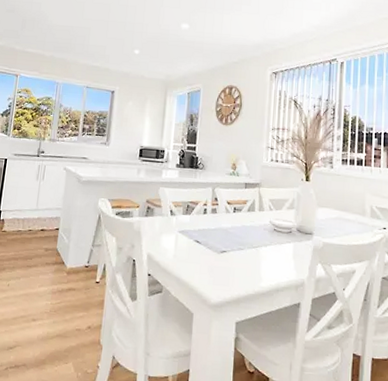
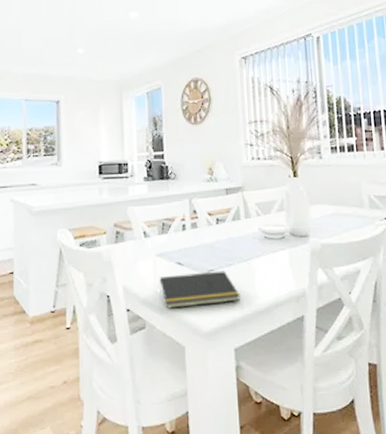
notepad: none [177,250,248,282] -> present [158,270,241,309]

